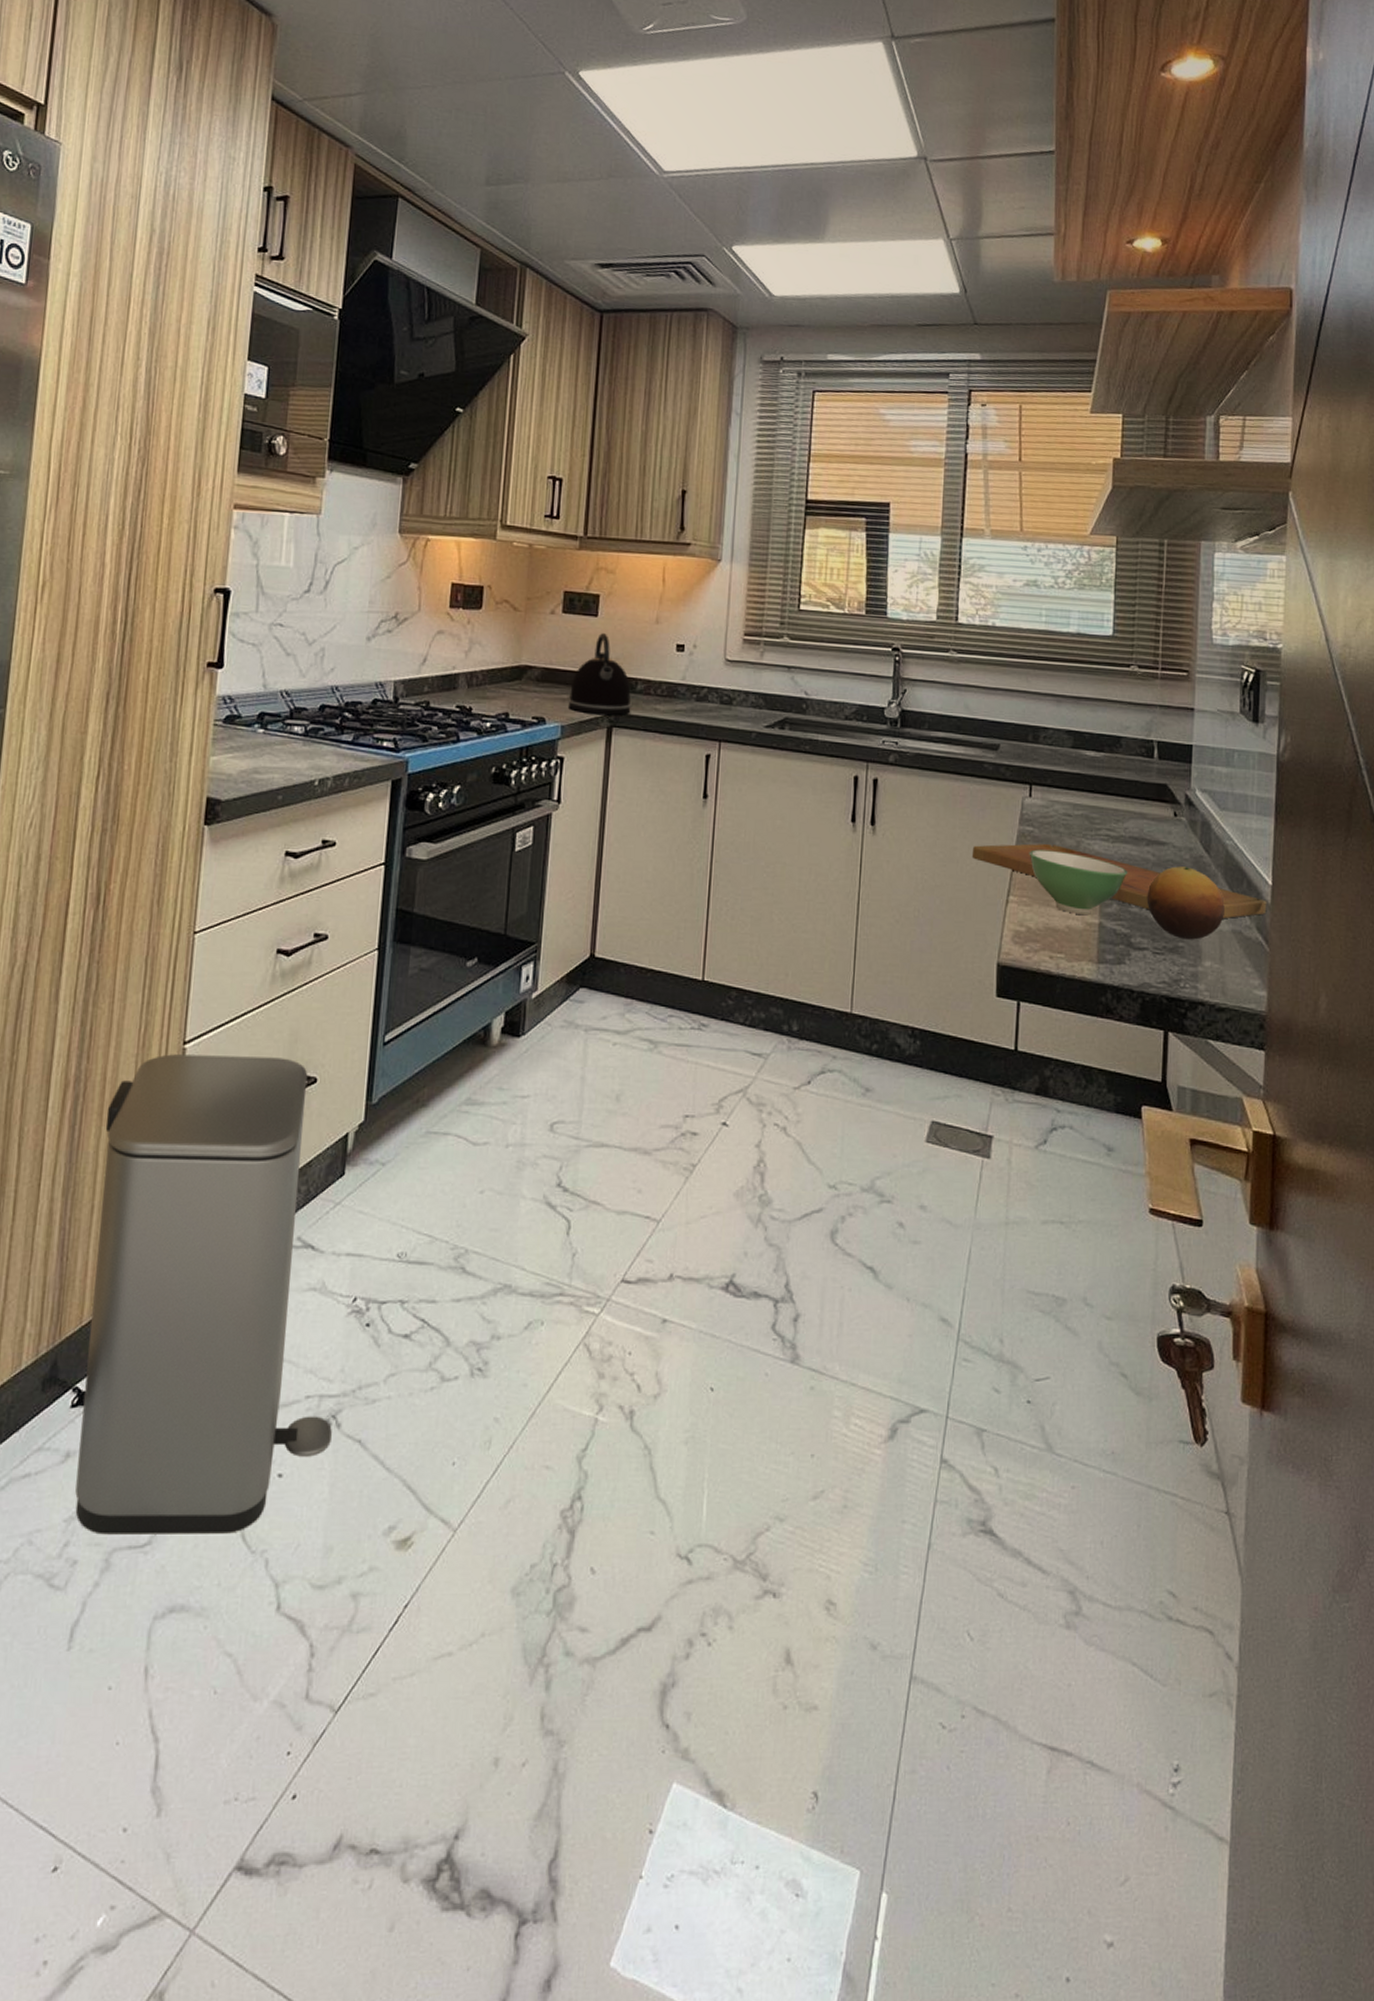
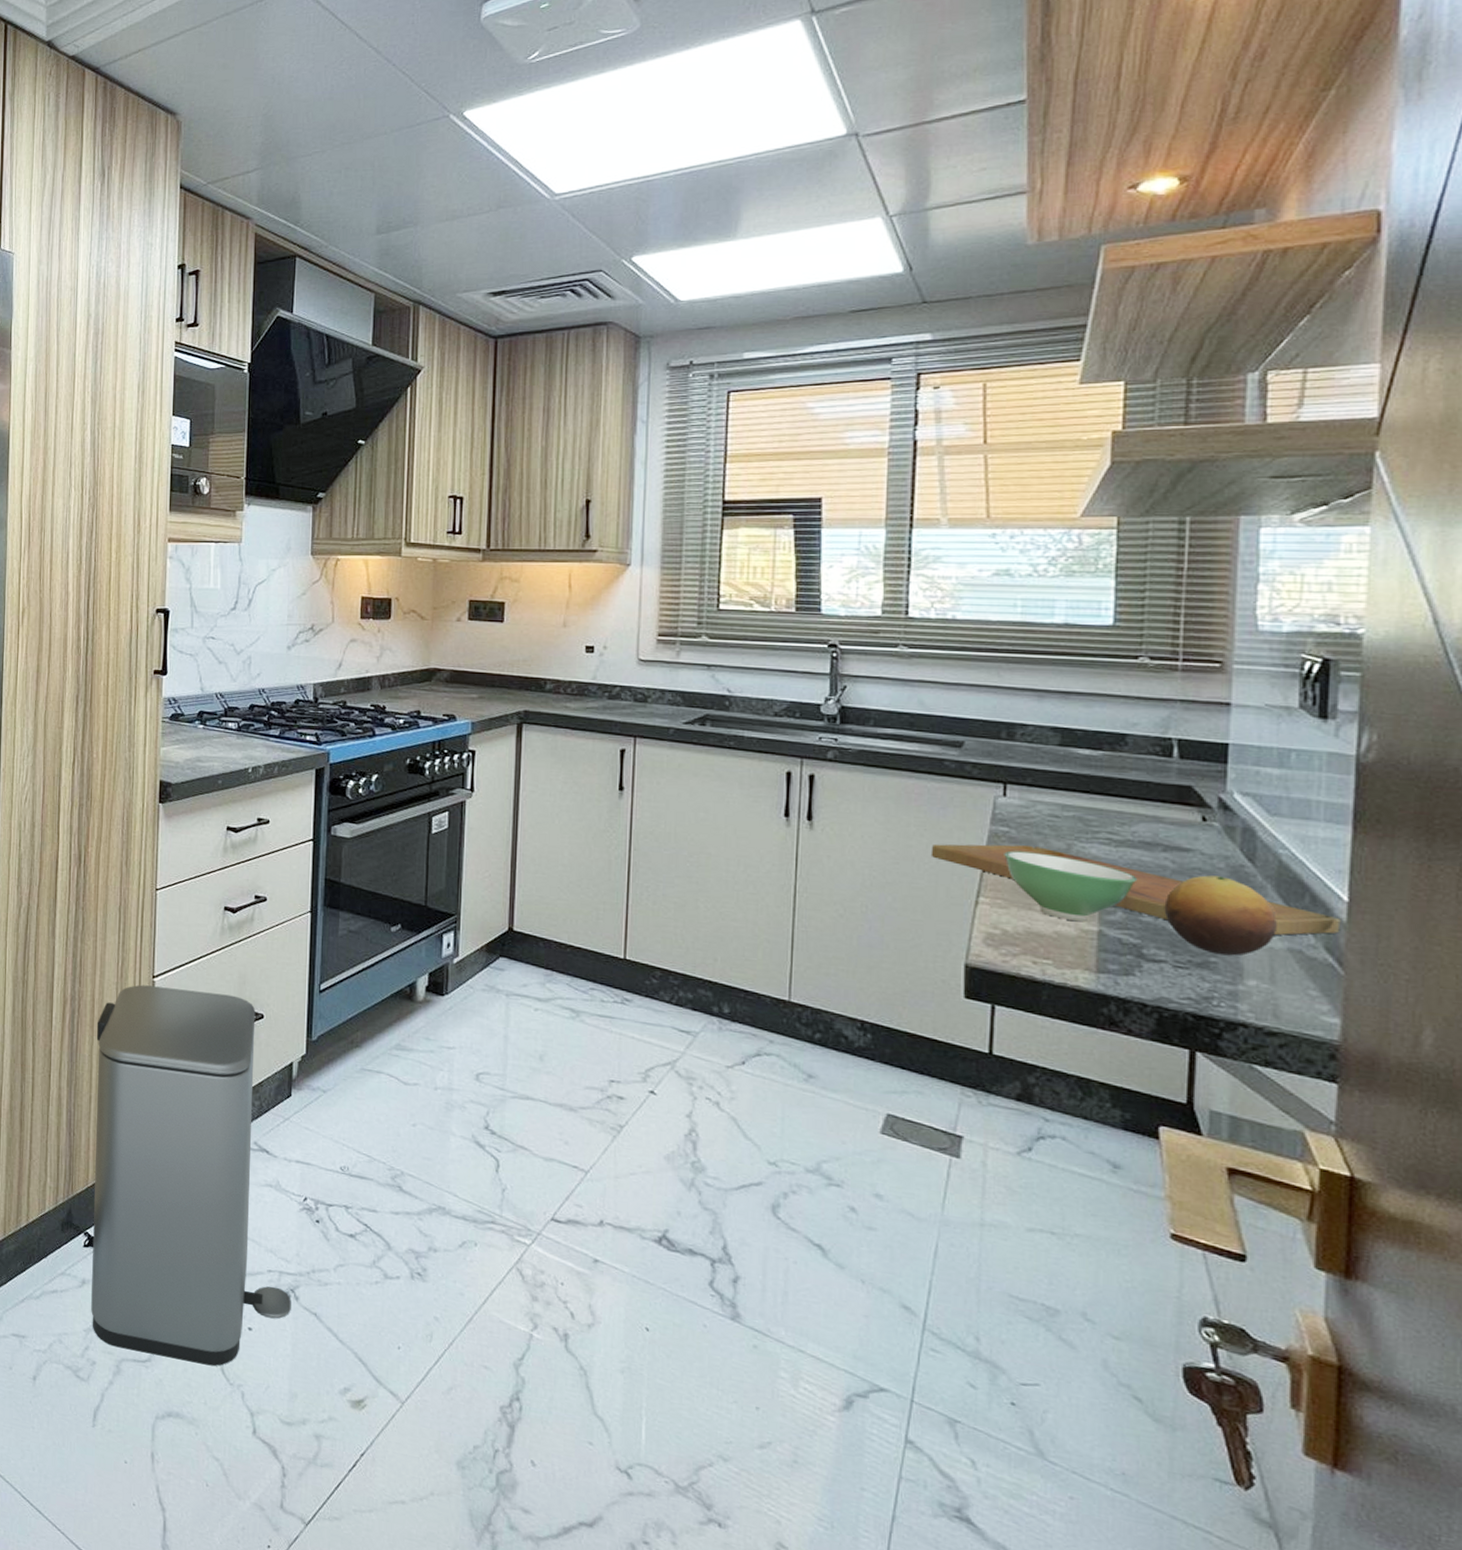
kettle: present [568,633,632,716] -> none [477,637,541,713]

